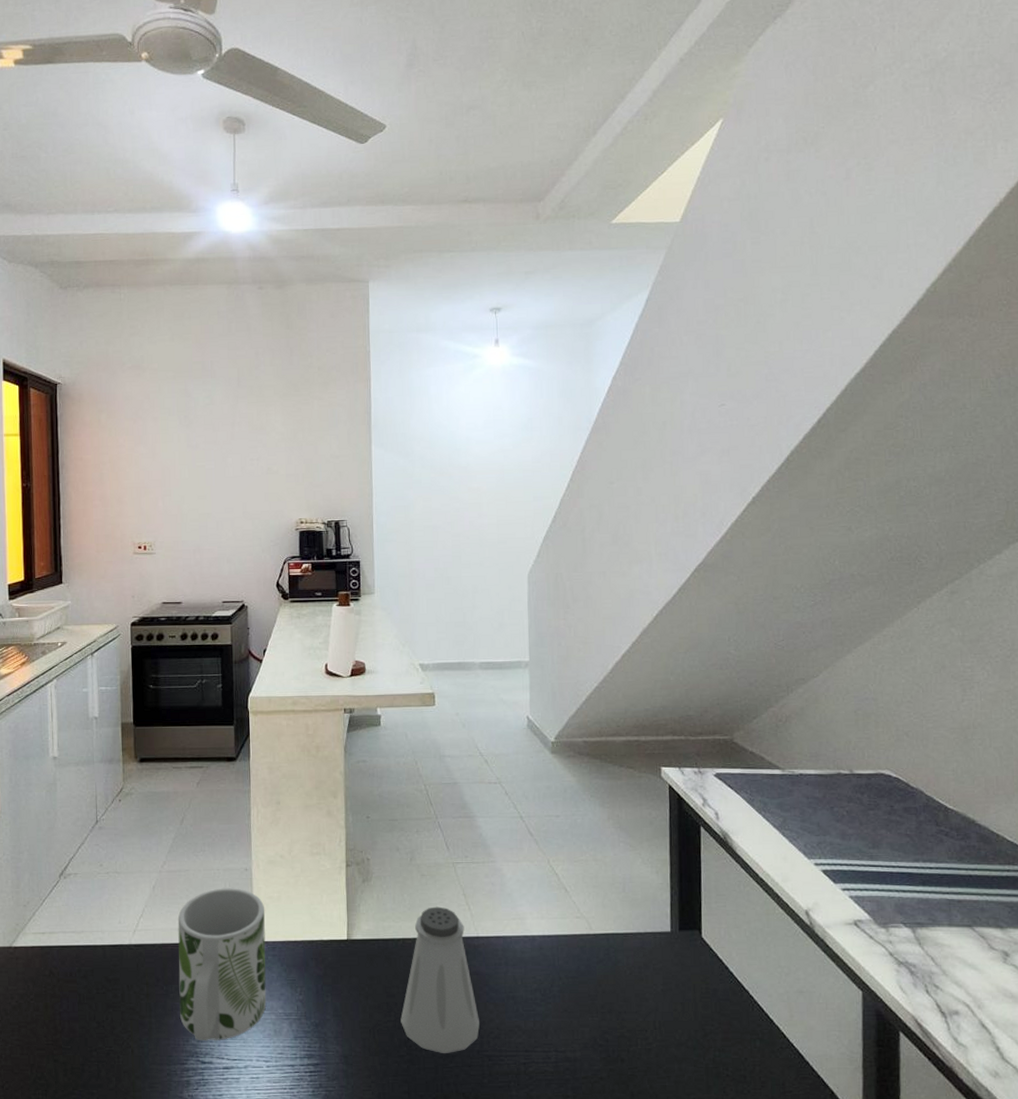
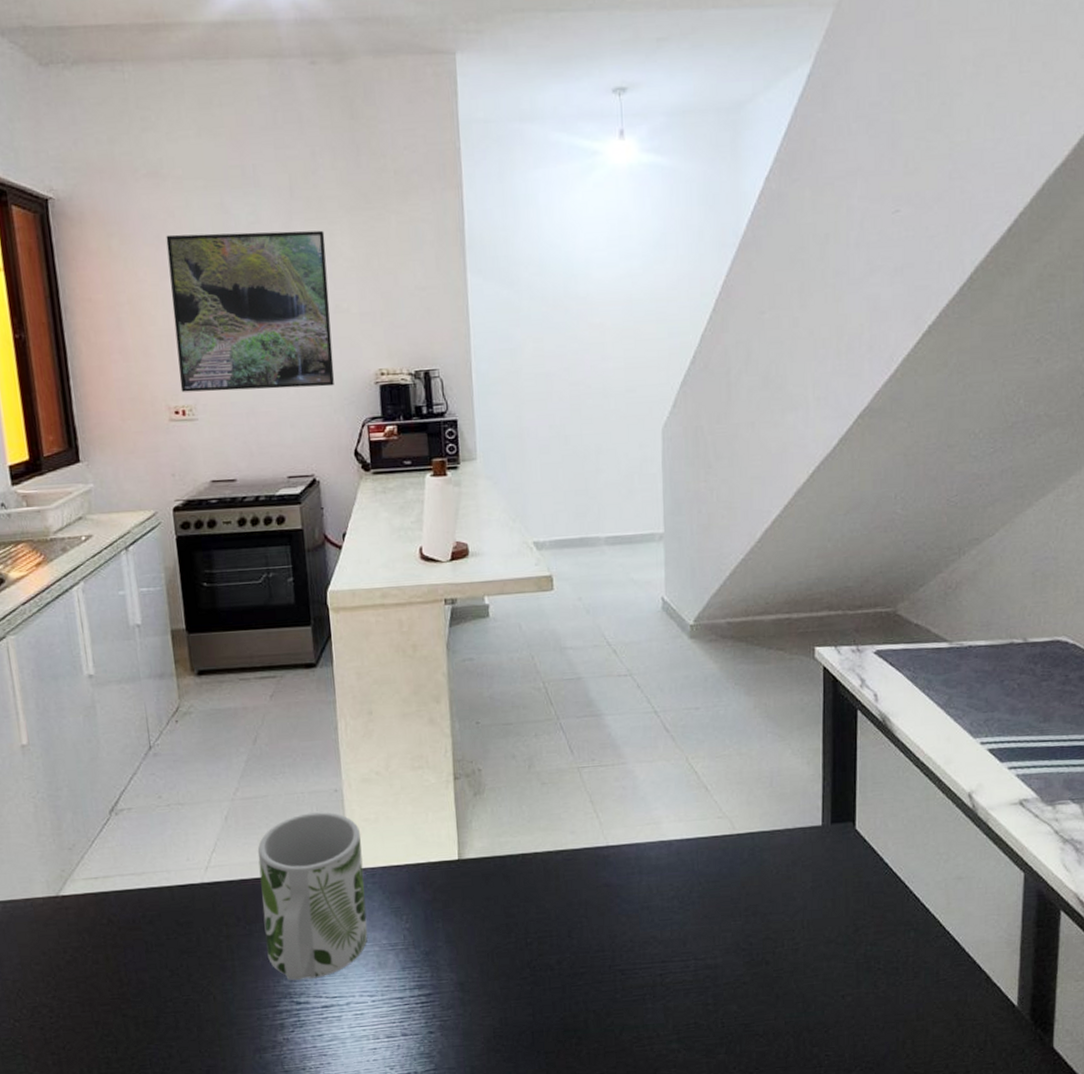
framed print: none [142,411,264,532] -> present [166,230,335,392]
saltshaker: present [400,906,480,1053] -> none [522,816,611,972]

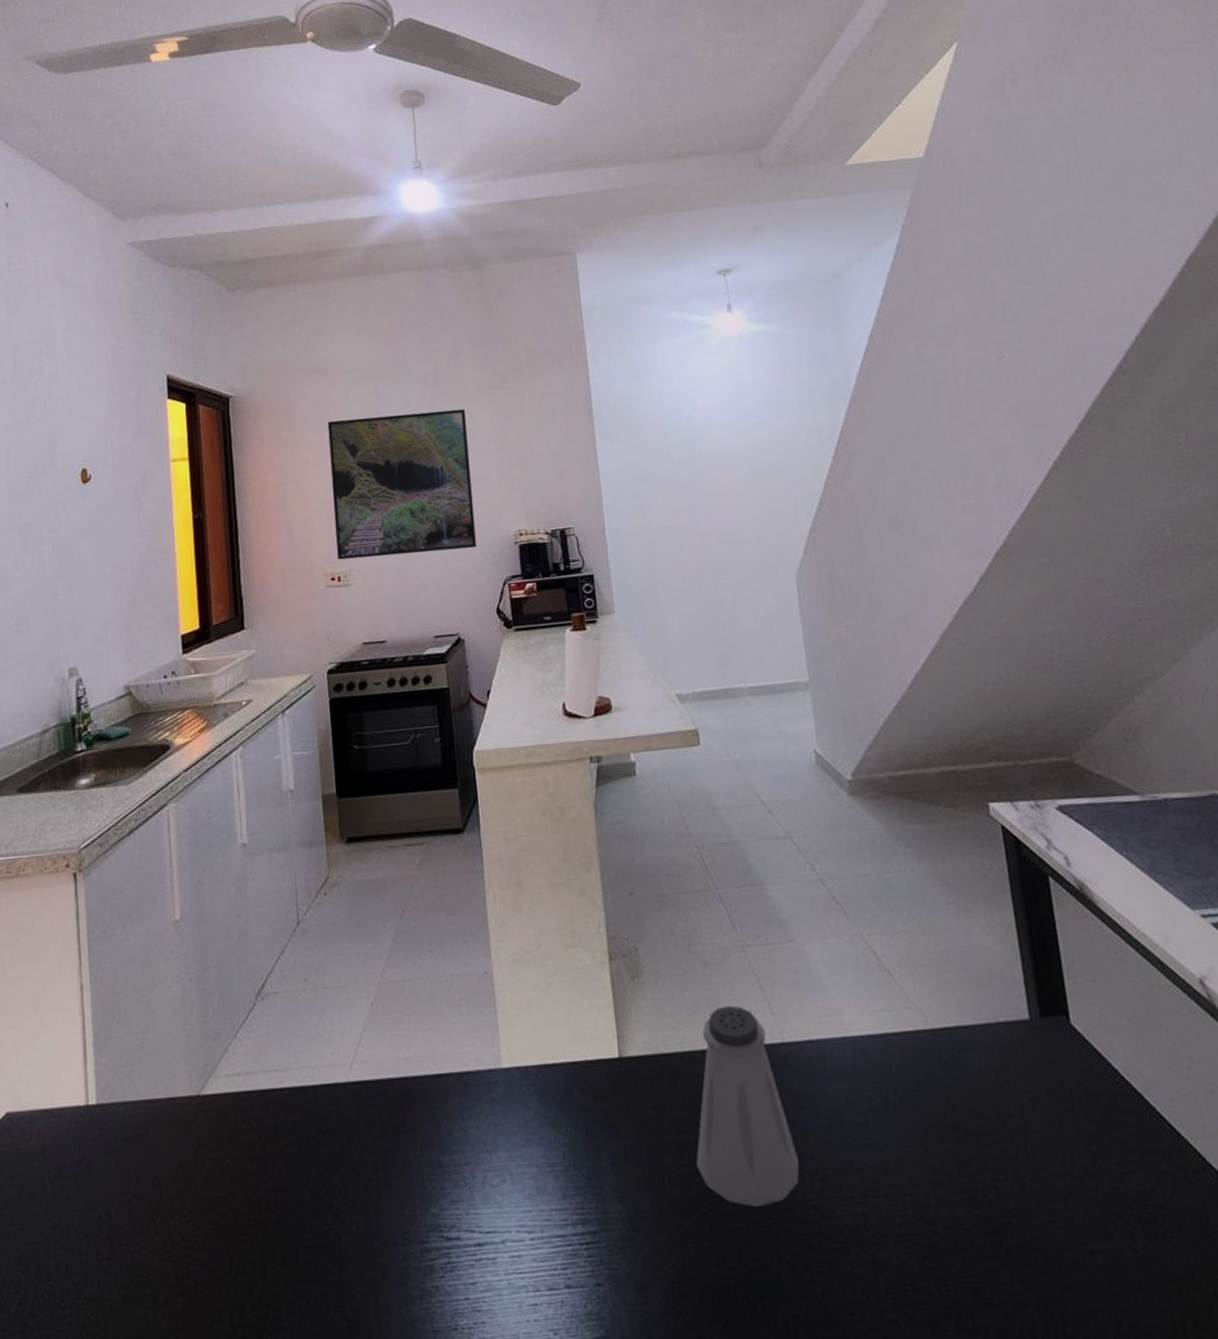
mug: present [257,812,368,980] -> none [404,998,524,1208]
saltshaker: none [522,816,611,972] -> present [696,1005,799,1207]

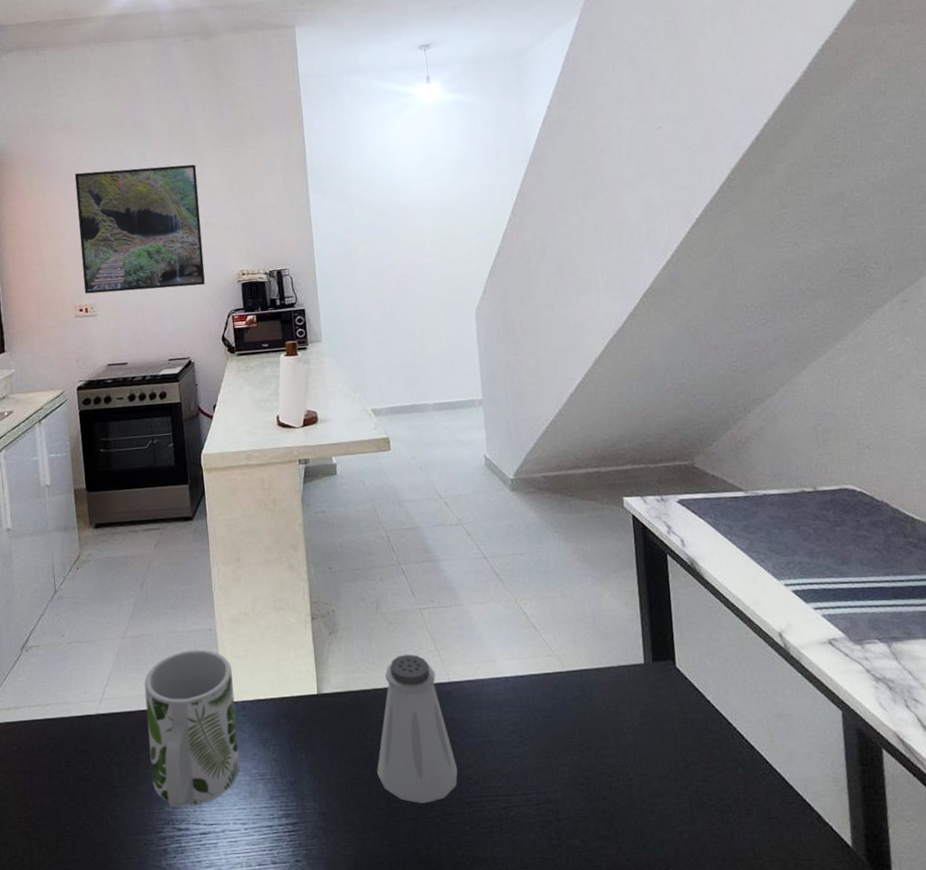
mug: none [404,998,524,1208] -> present [144,649,240,807]

